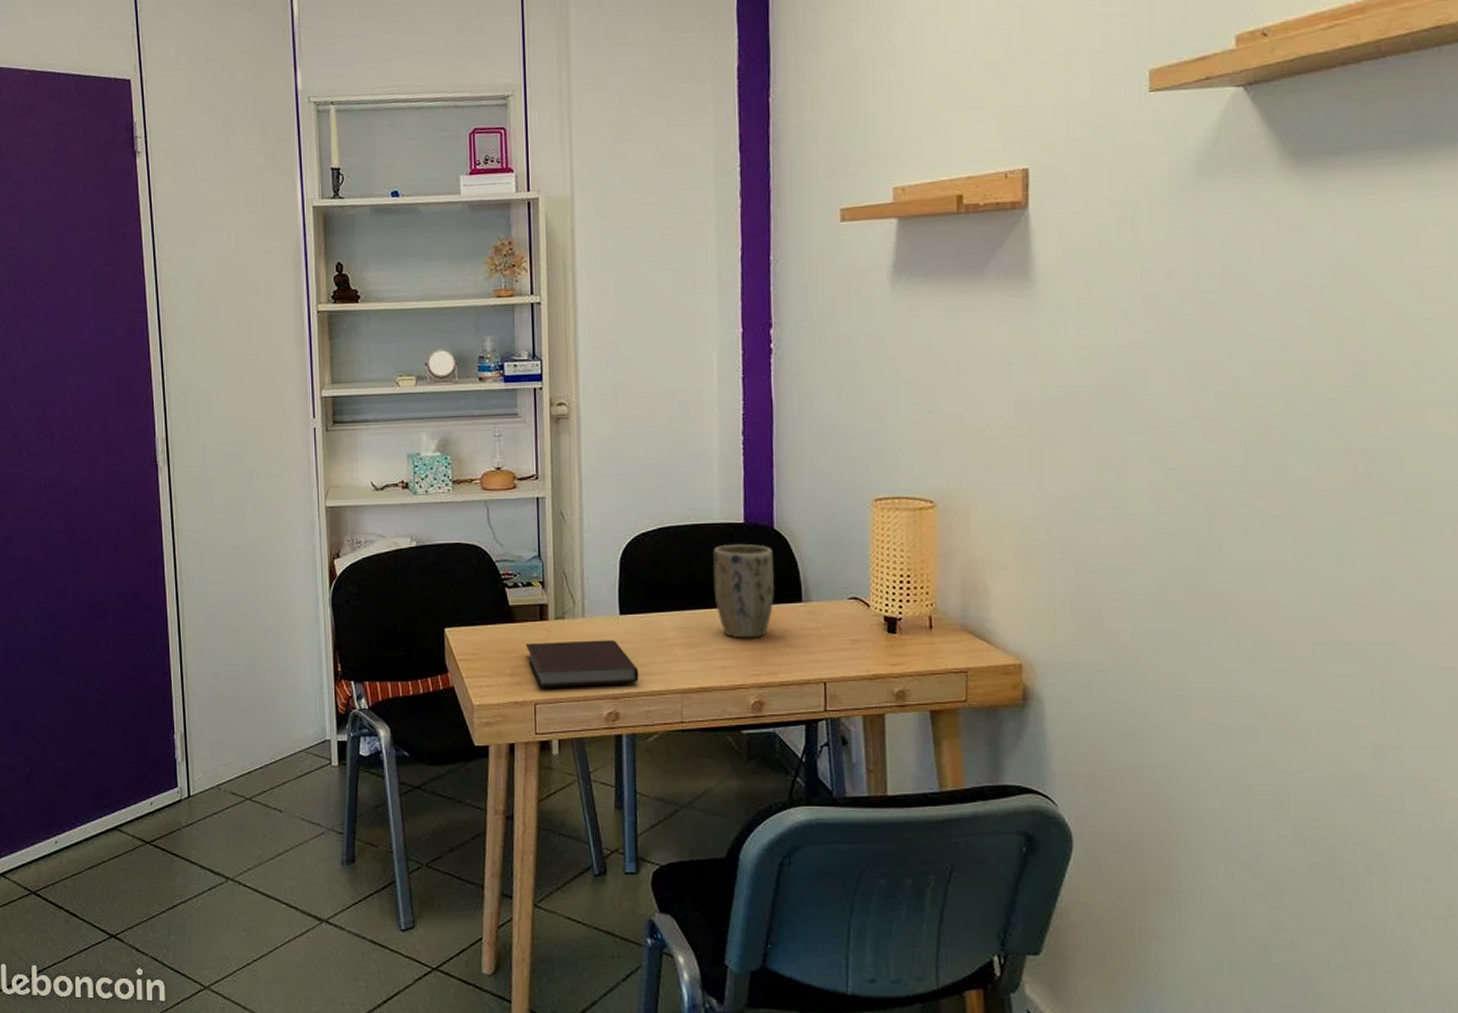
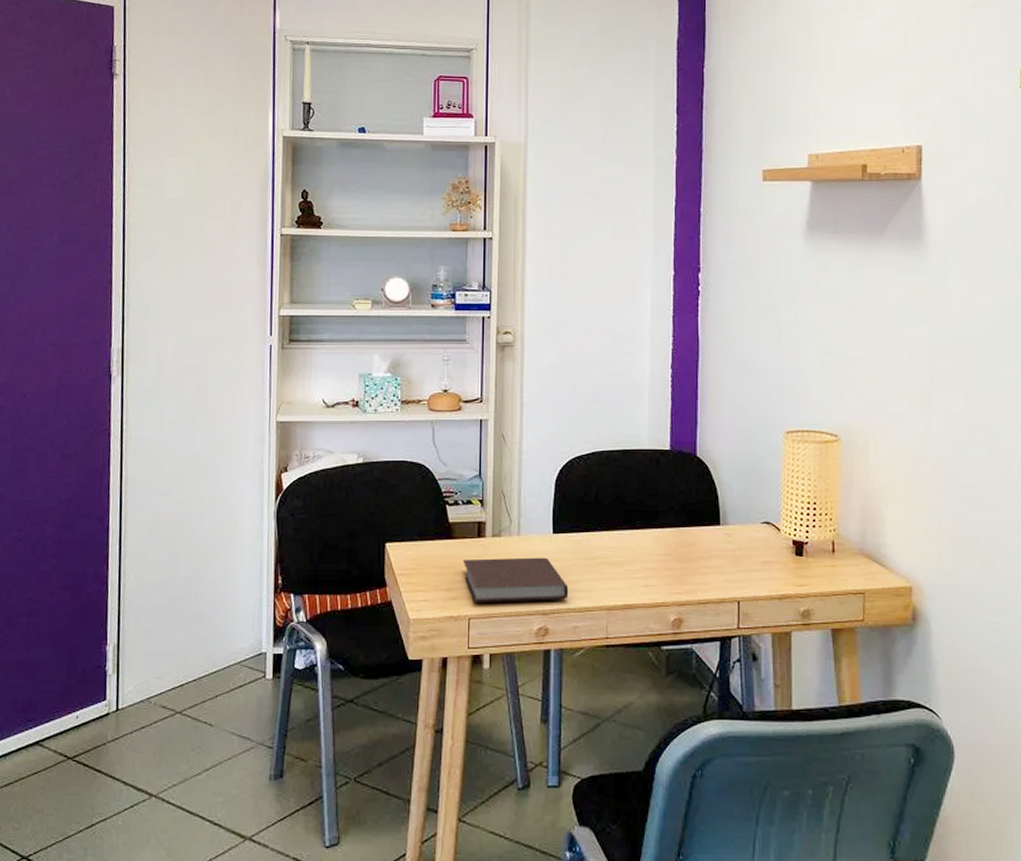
plant pot: present [712,544,774,638] -> none [640,470,695,558]

